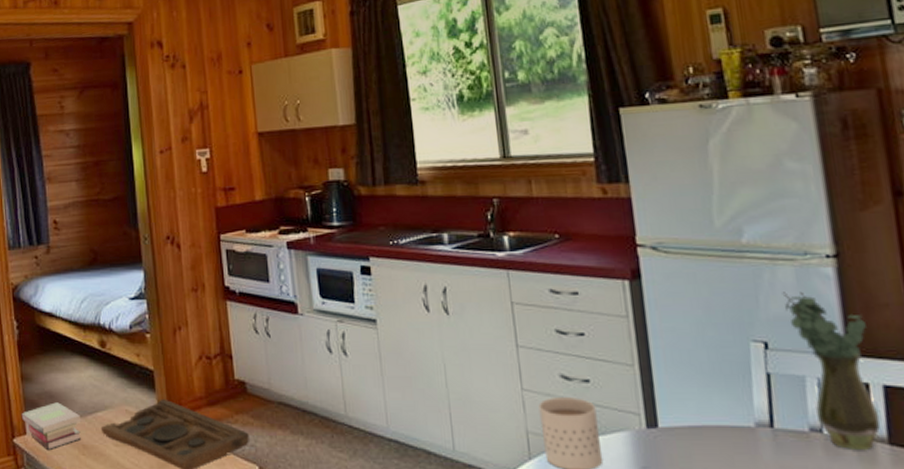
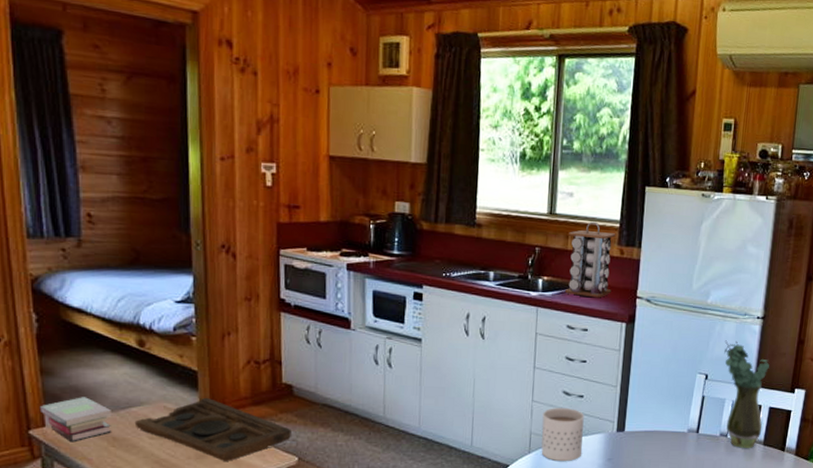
spice rack: none [531,159,600,253] -> present [565,221,616,298]

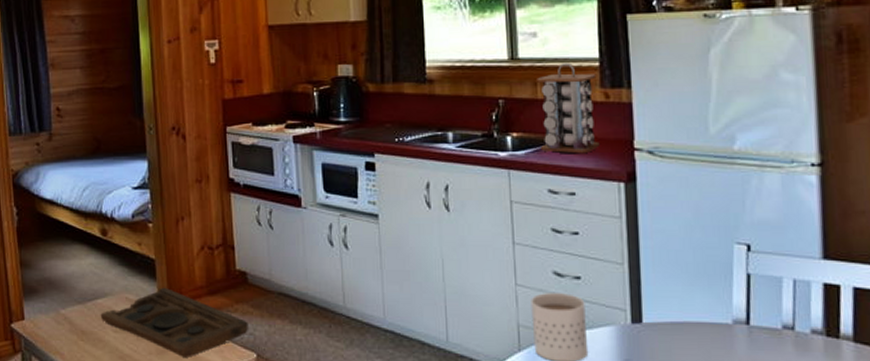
books: present [39,397,113,442] -> none [19,289,81,336]
vase: present [724,340,770,448] -> none [767,197,848,346]

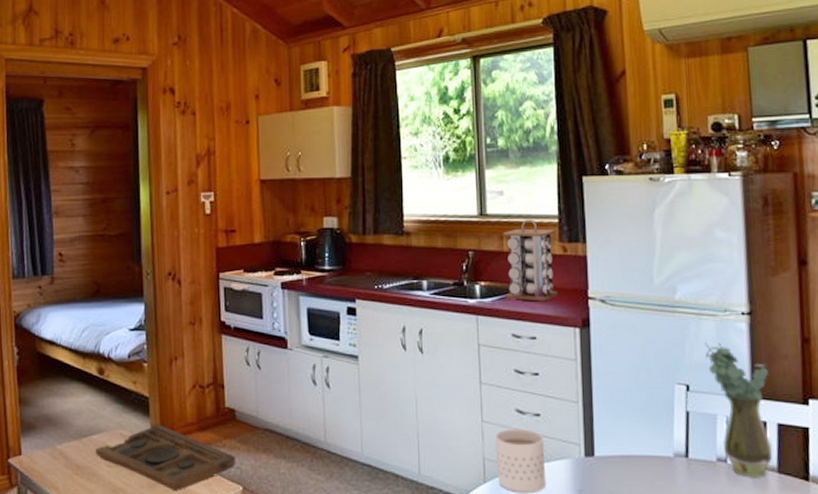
vase: none [767,197,848,346] -> present [704,342,773,477]

